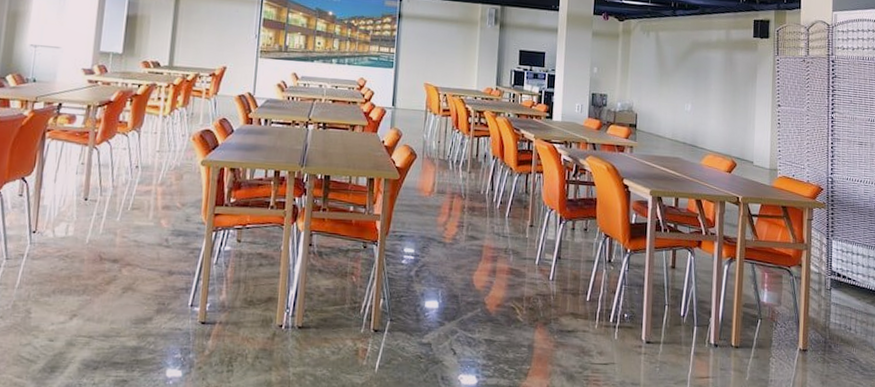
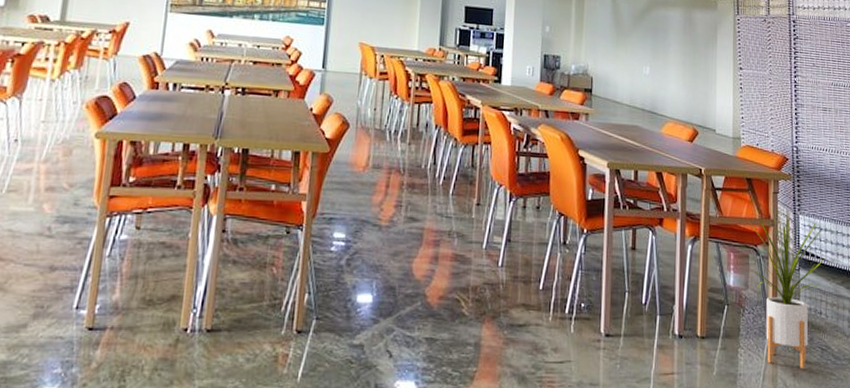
house plant: none [778,231,862,378] -> present [744,206,832,370]

